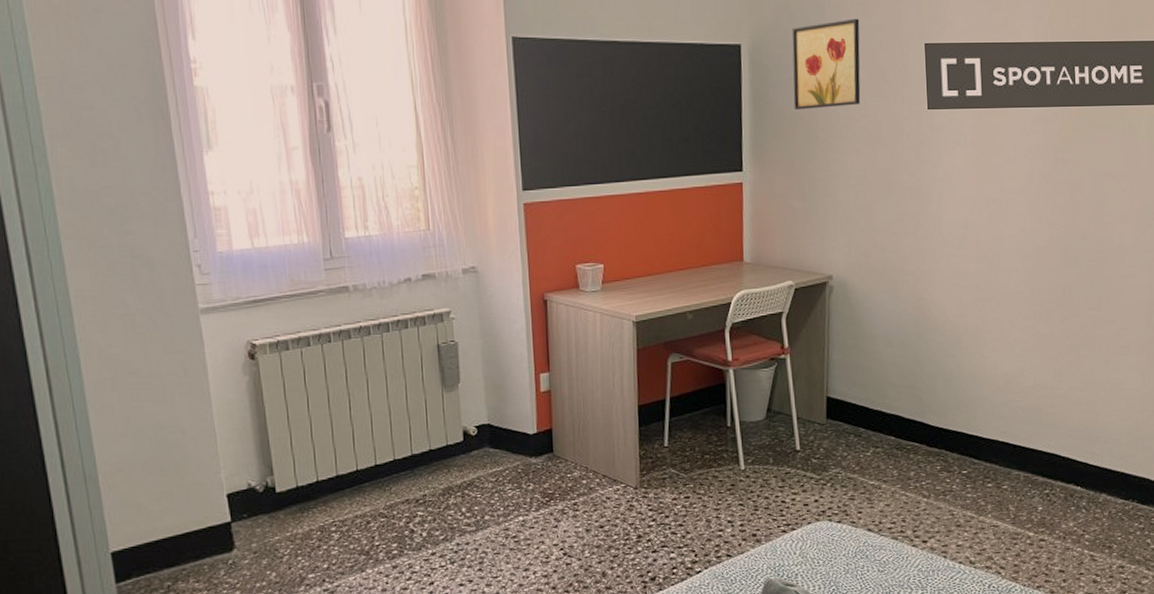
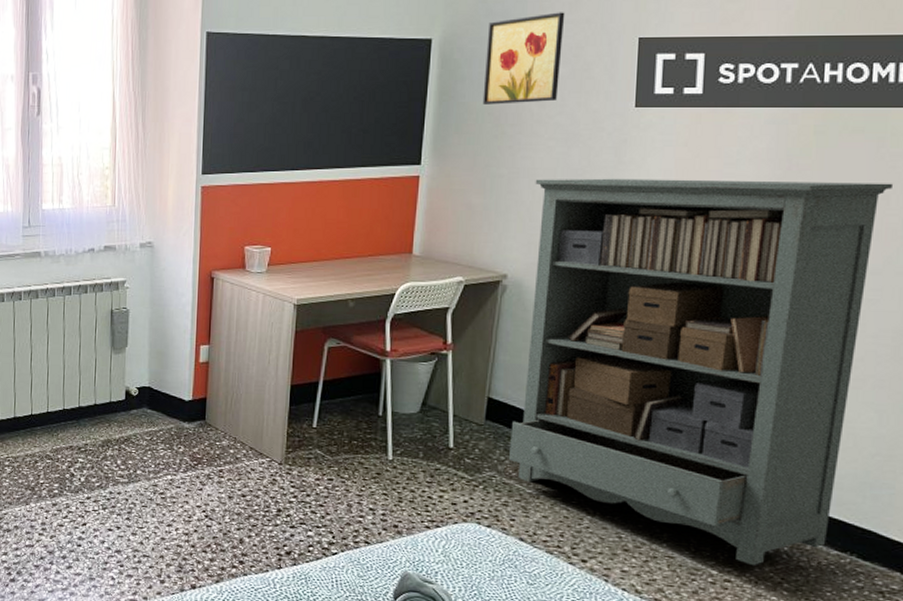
bookshelf: none [848,172,1135,524] -> present [509,178,894,566]

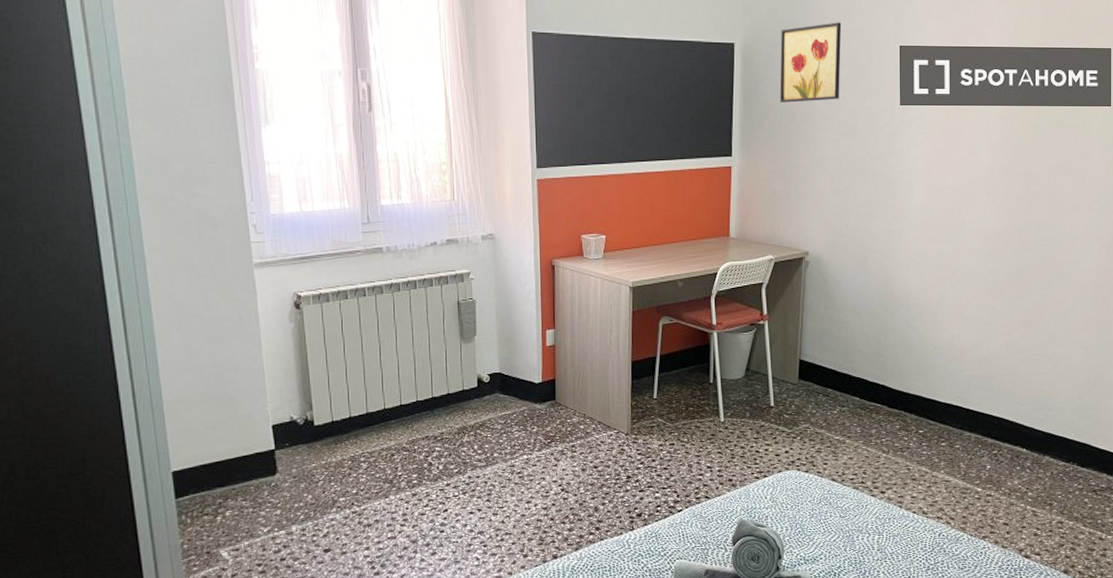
bookshelf: present [509,178,894,566] -> none [819,166,1087,481]

